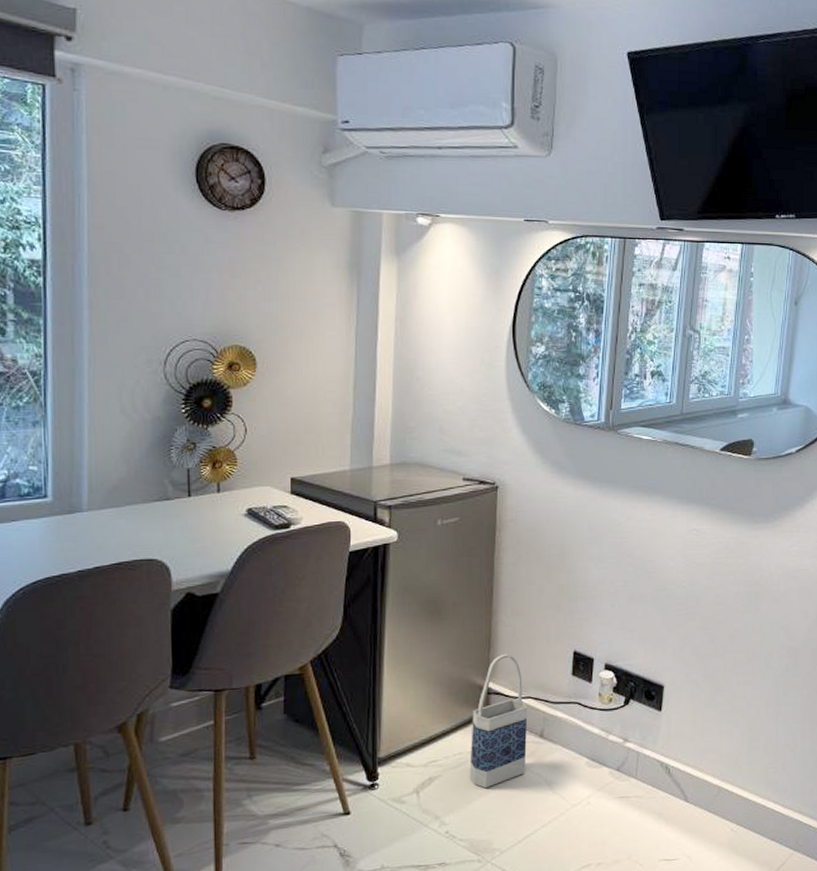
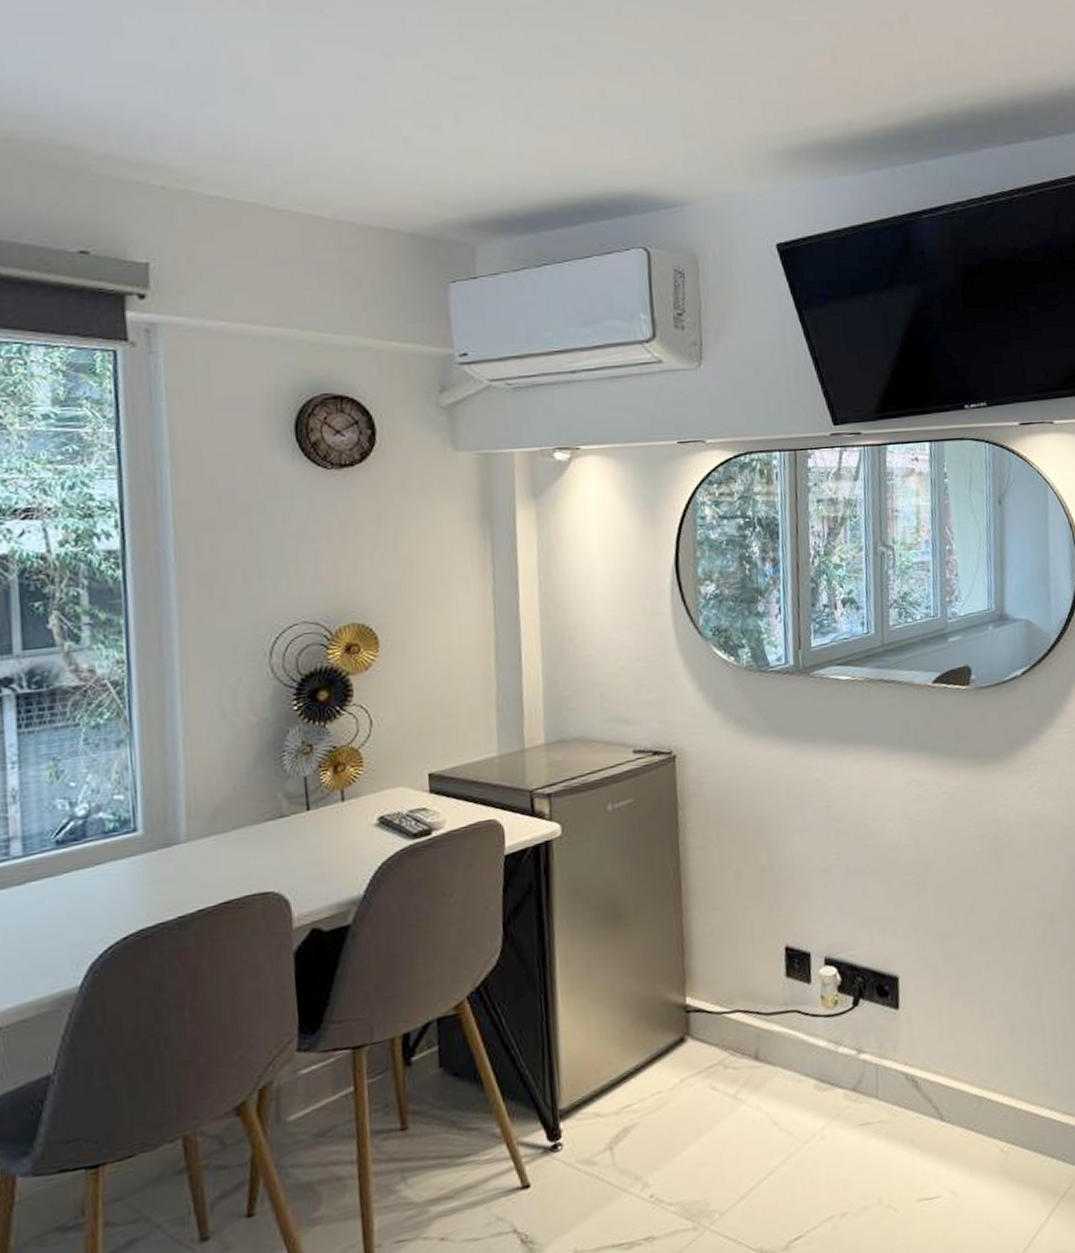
bag: present [470,654,528,789] -> none [670,959,742,1134]

